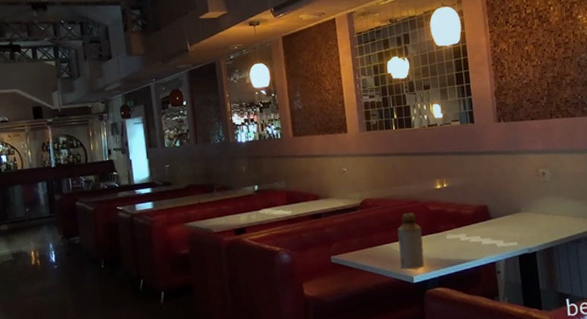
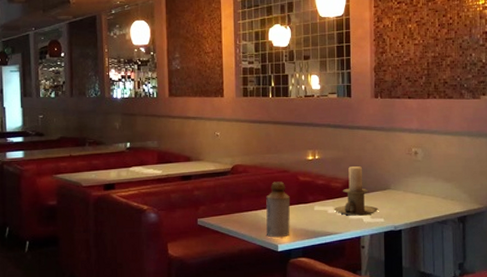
candle holder: none [467,191,512,242] -> present [334,166,379,216]

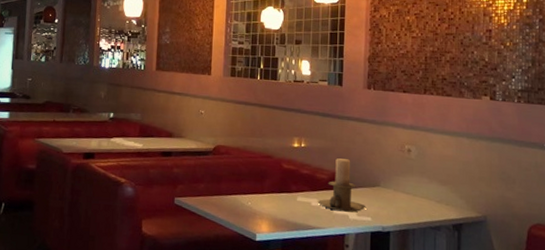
bottle: present [265,181,290,238] -> none [244,167,272,227]

